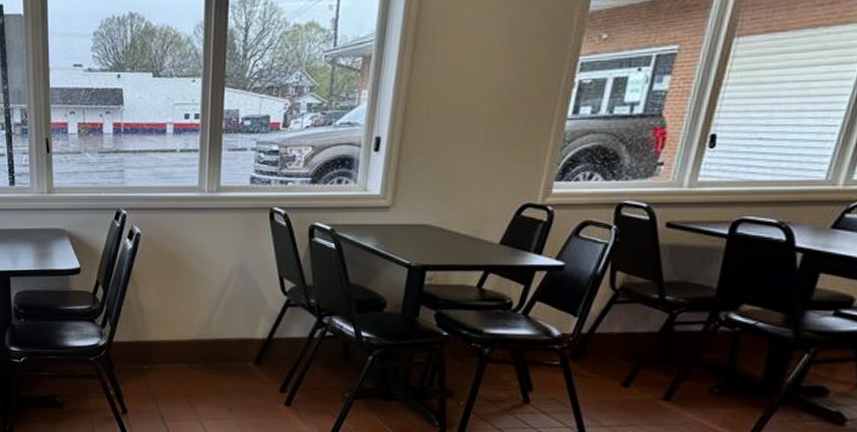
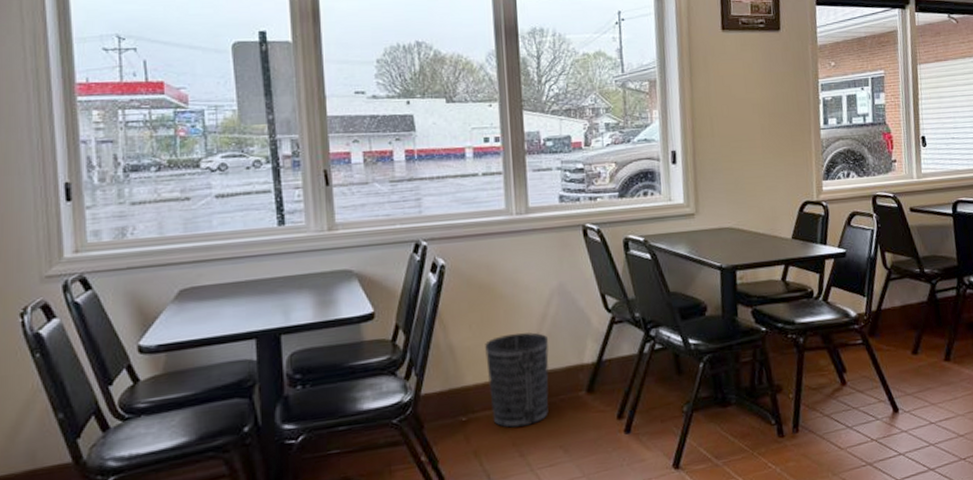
wastebasket: none [168,302,226,383] -> present [485,332,549,428]

